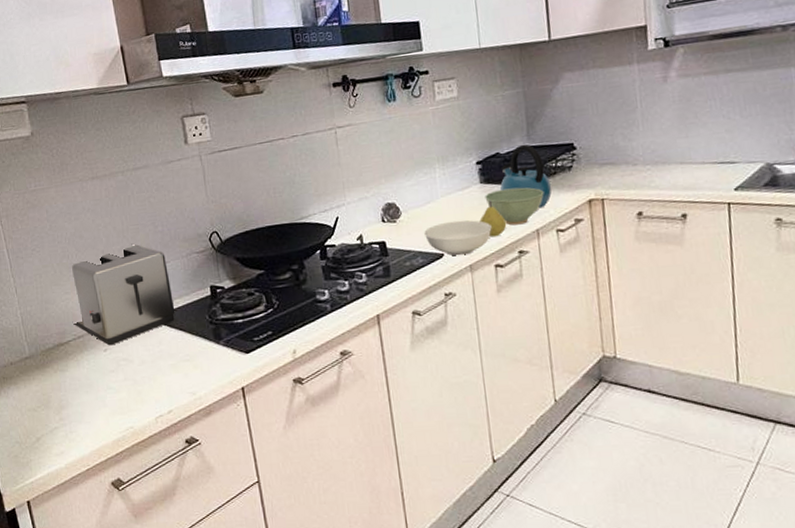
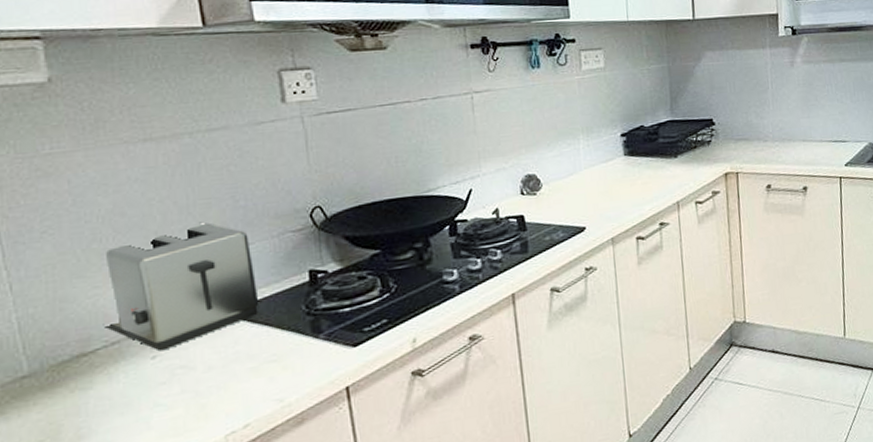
bowl: present [424,220,492,256] -> none [566,192,634,230]
fruit: present [479,200,507,238] -> none [622,173,649,210]
bowl: present [485,187,544,226] -> none [628,160,685,198]
kettle: present [500,144,552,209] -> none [644,118,693,181]

